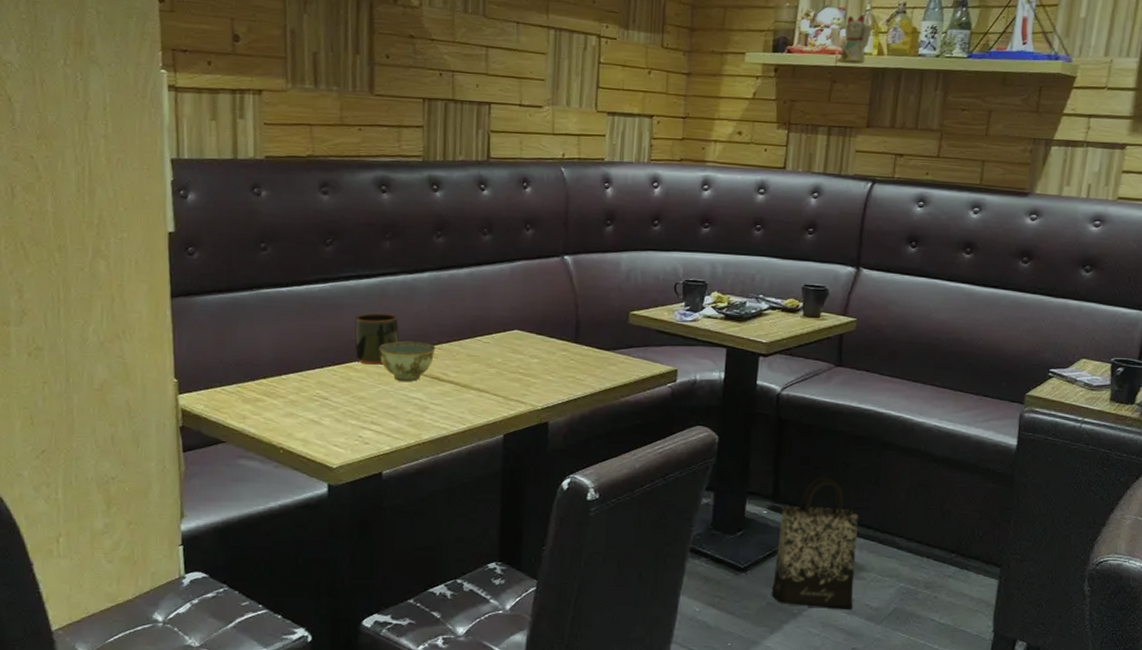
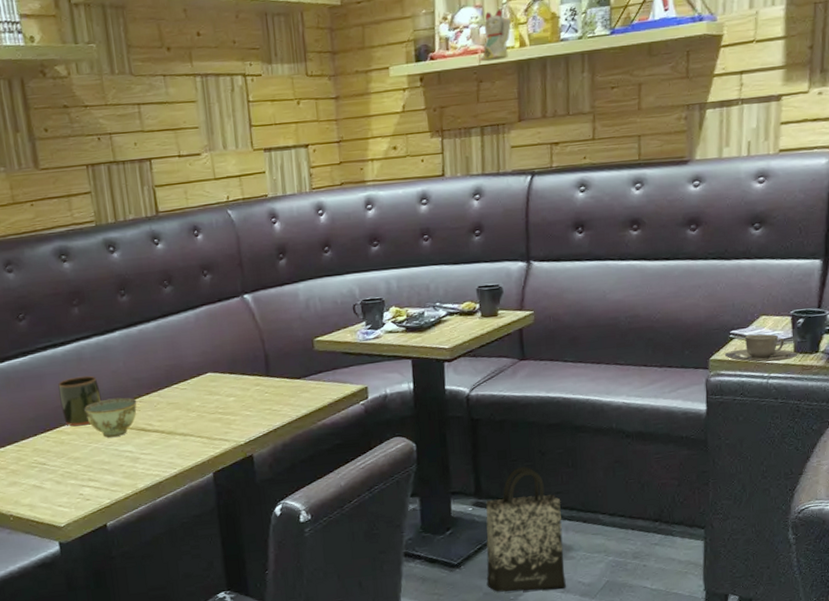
teacup: none [1041,376,1114,407] -> present [724,333,798,362]

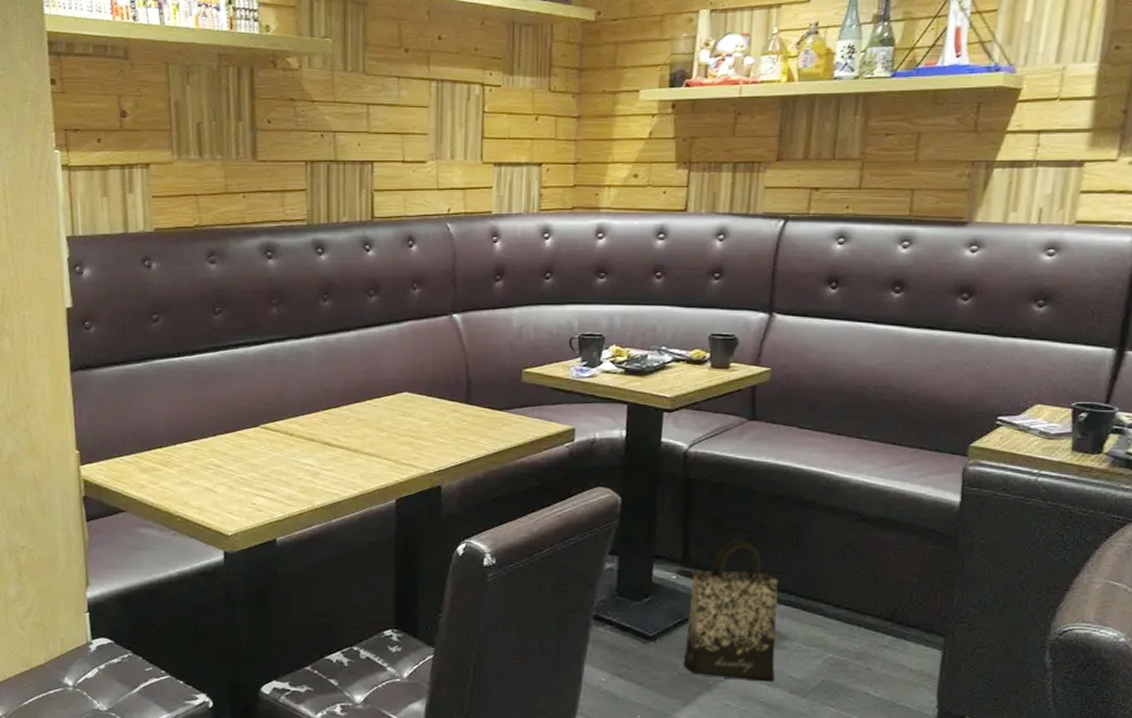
mug: present [58,375,102,427] -> none [244,379,289,432]
bowl: present [84,397,137,438] -> none [269,406,325,447]
decorative figurine: present [480,8,511,62] -> none [741,39,780,94]
teacup: present [724,333,798,362] -> none [987,424,1077,458]

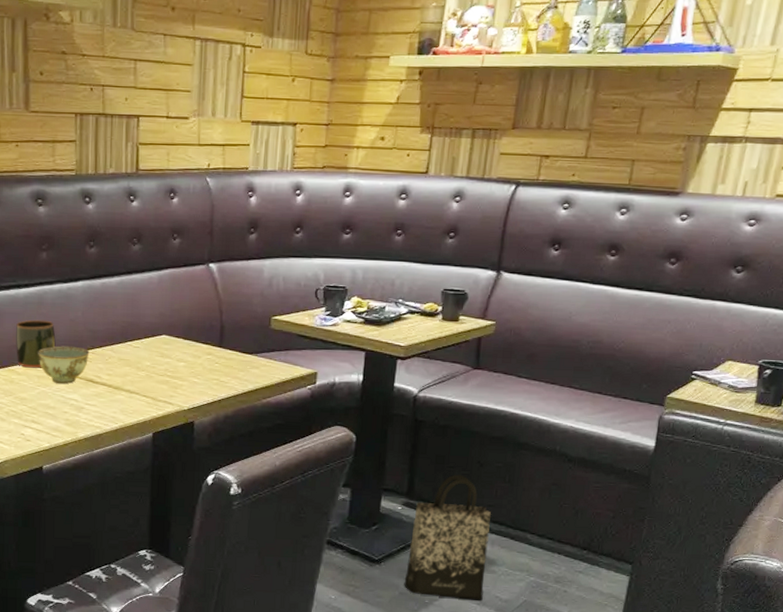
mug: none [244,379,289,432] -> present [15,319,56,368]
bowl: none [269,406,325,447] -> present [38,345,90,384]

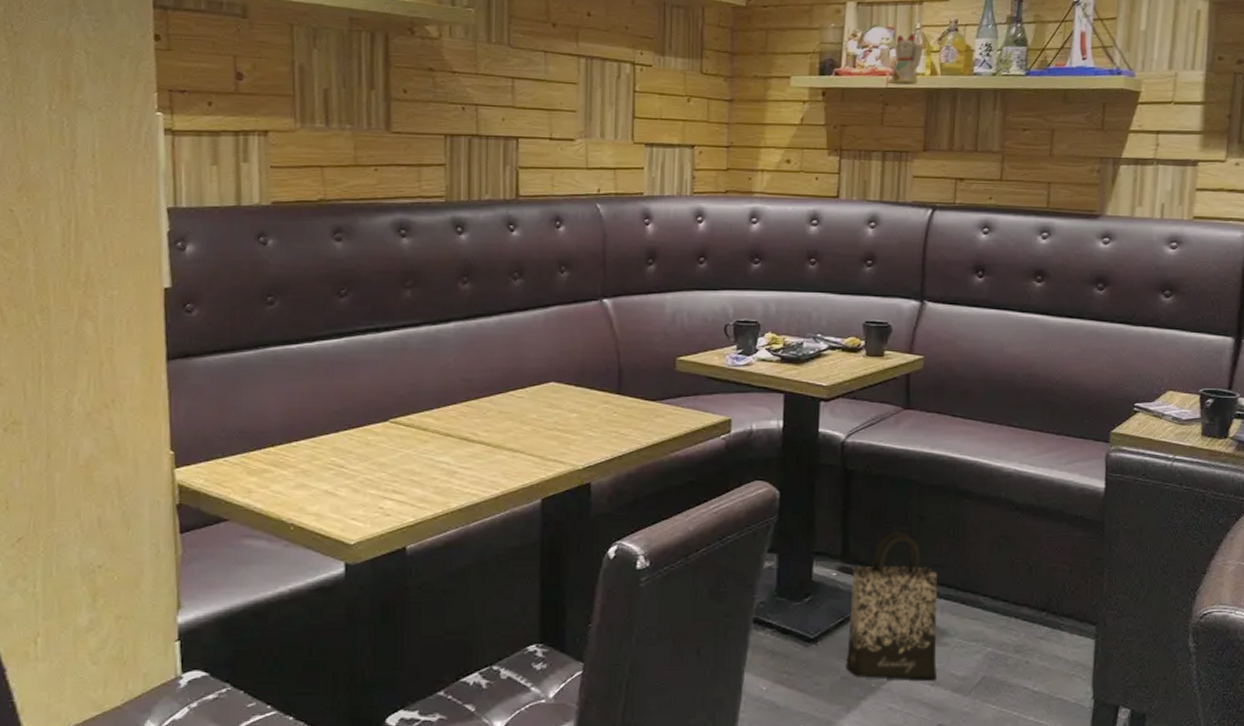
mug: present [15,319,56,368] -> none [372,368,423,426]
bowl: present [38,345,90,384] -> none [400,398,464,444]
decorative figurine: none [483,12,521,64] -> present [888,33,923,86]

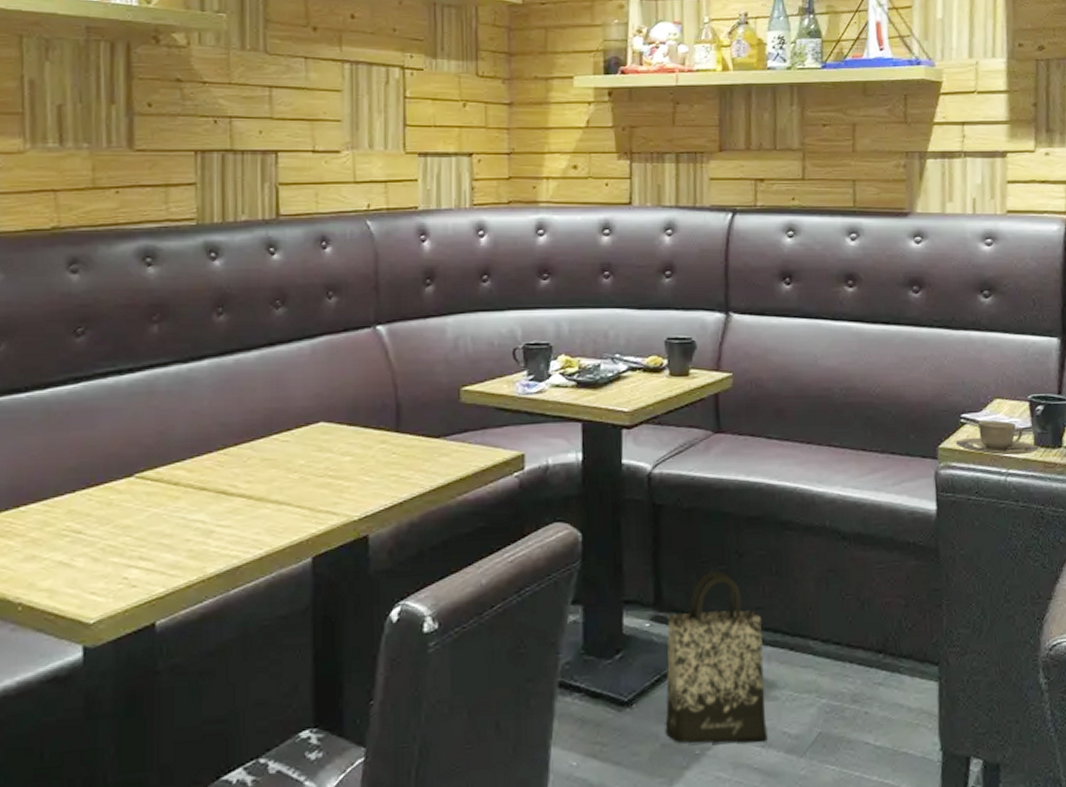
decorative figurine: present [888,33,923,86] -> none [677,28,713,83]
teacup: none [1127,410,1206,443] -> present [955,420,1039,455]

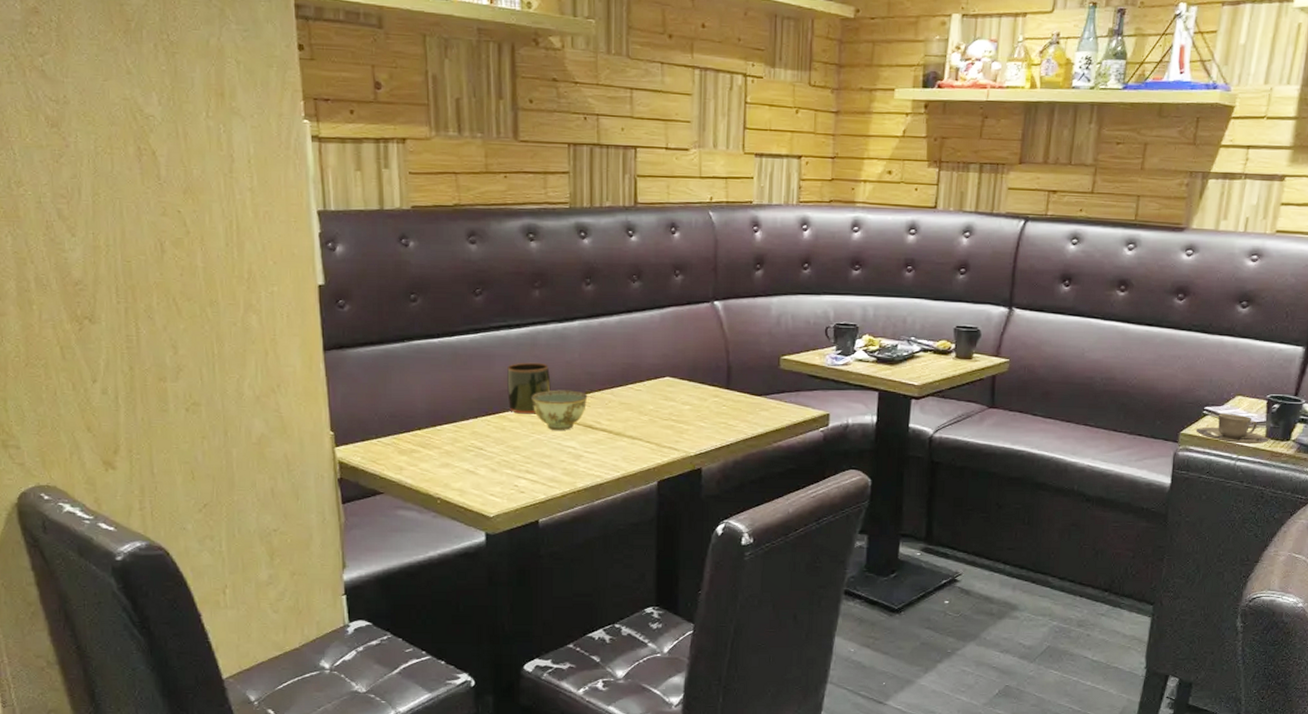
mug: none [114,414,173,483] -> present [506,362,551,414]
bowl: none [147,447,221,500] -> present [532,389,588,430]
shopping bag: present [665,571,768,744] -> none [925,517,1011,648]

